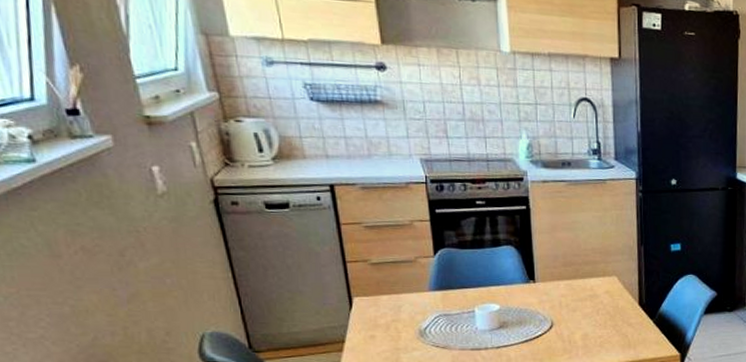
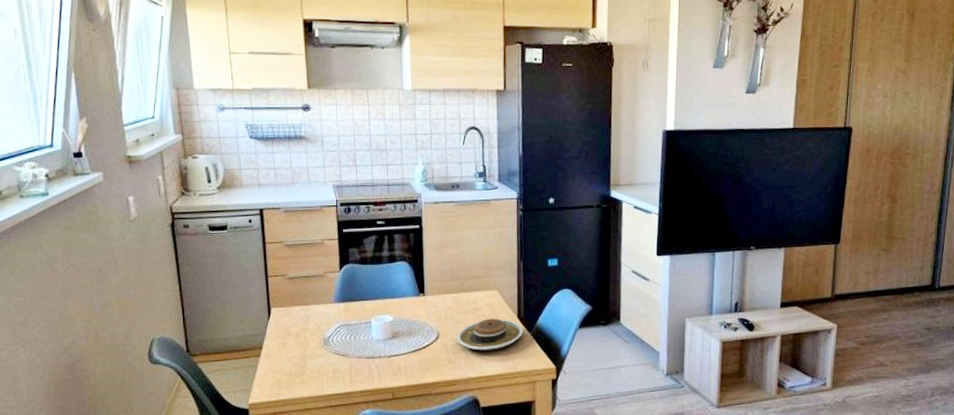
plate: none [572,305,646,339] -> present [456,318,524,351]

